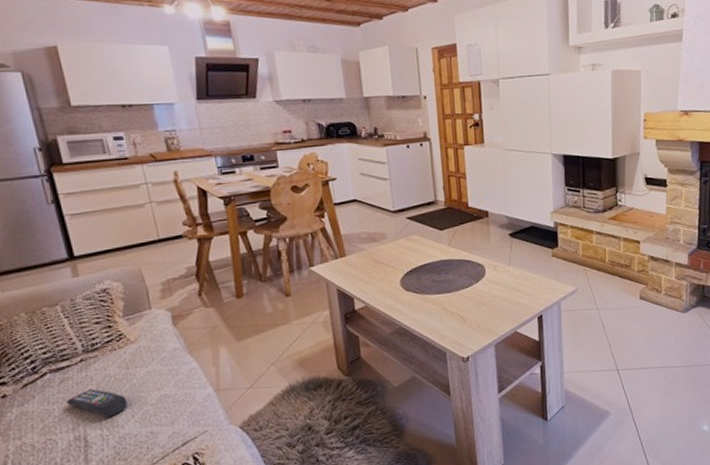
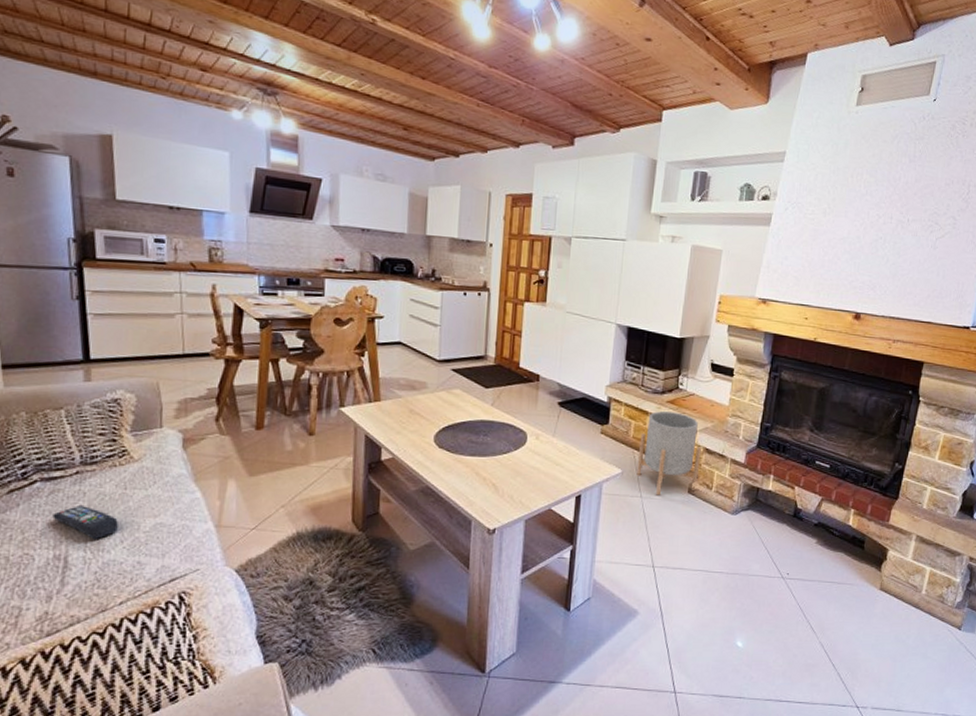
planter: none [589,227,647,306] -> present [636,411,701,496]

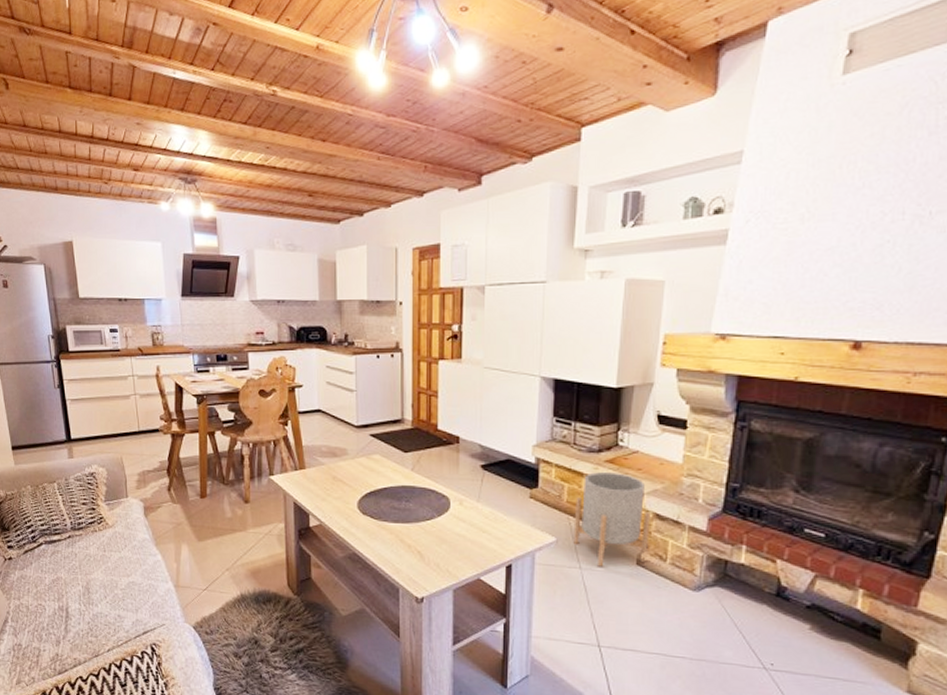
remote control: present [52,506,118,540] -> none [55,565,102,595]

